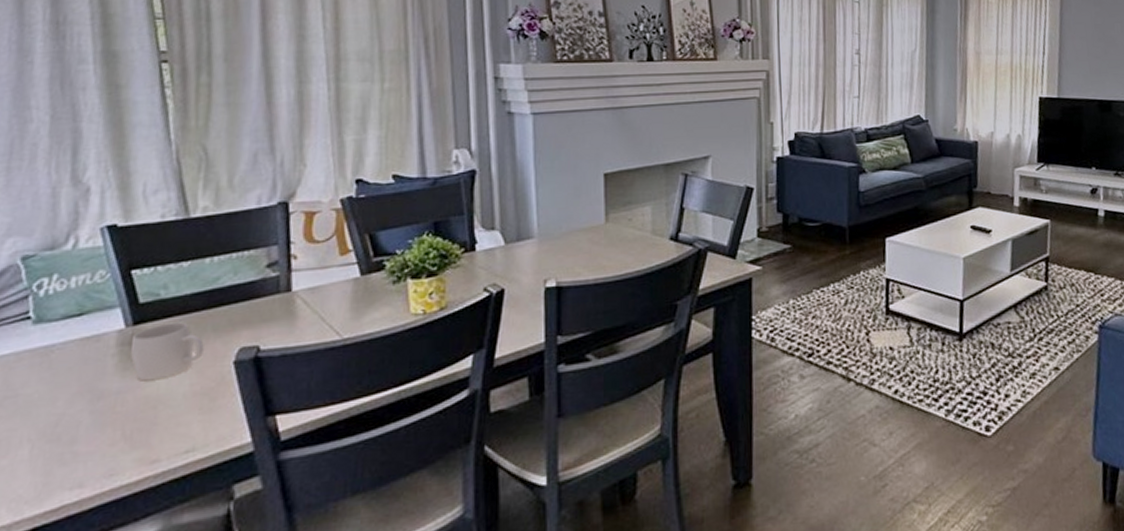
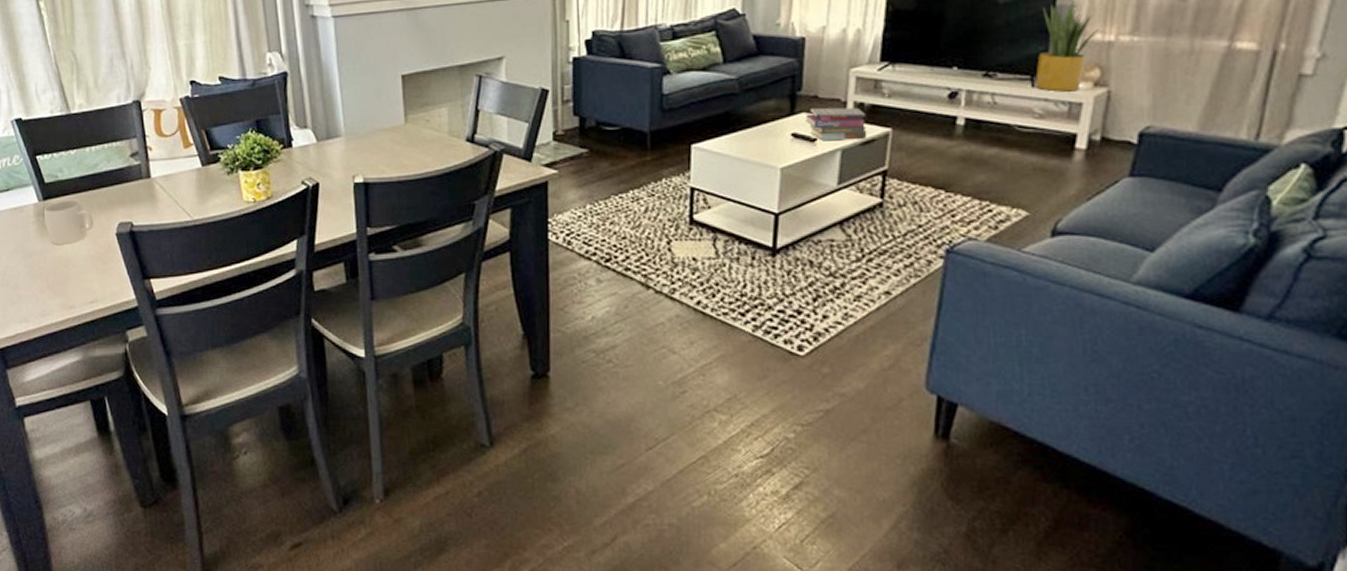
books: none [981,202,1031,232] -> present [805,107,867,141]

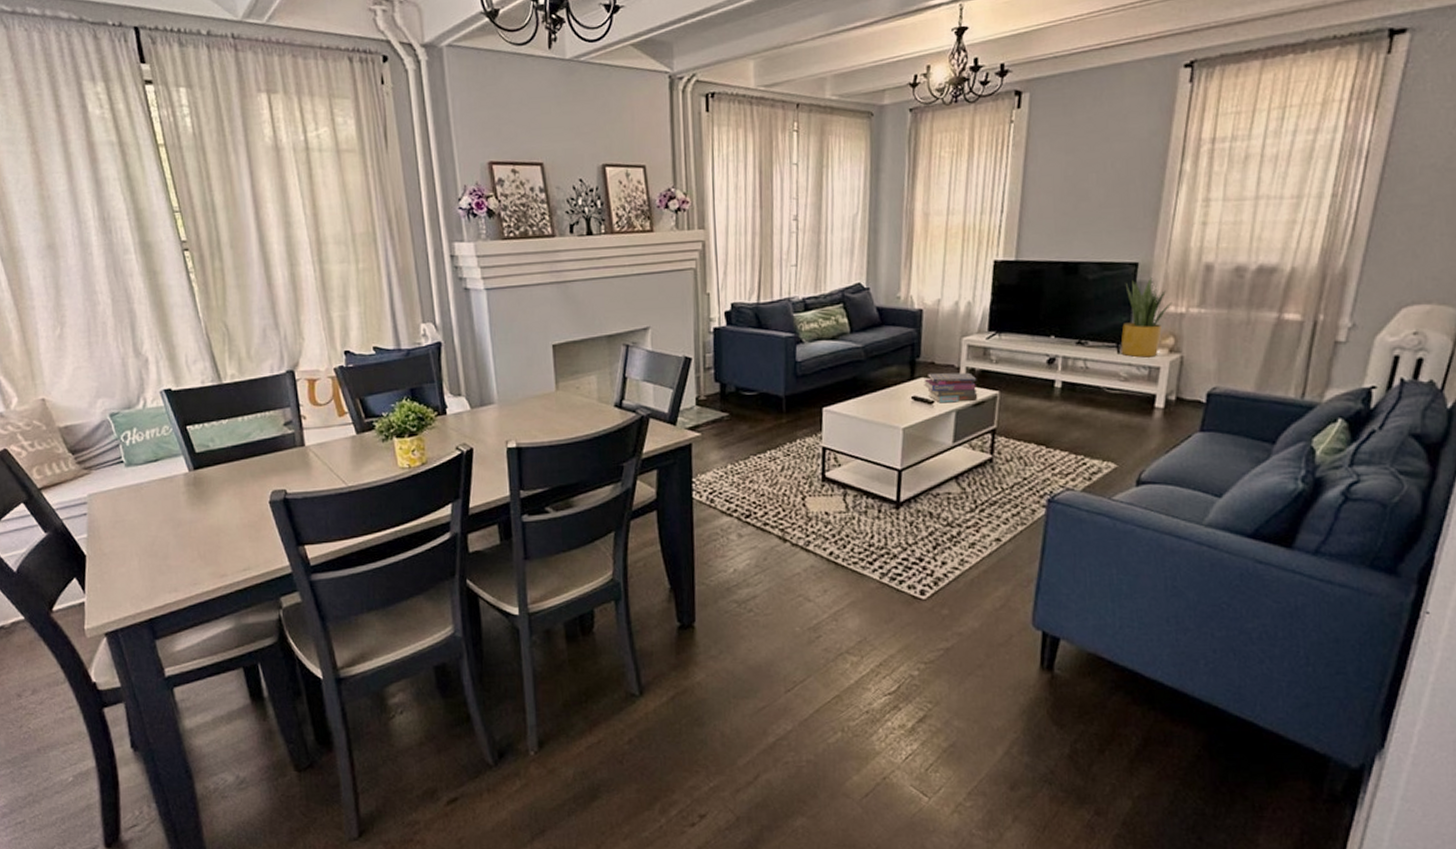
mug: present [43,199,94,245] -> none [194,468,246,514]

